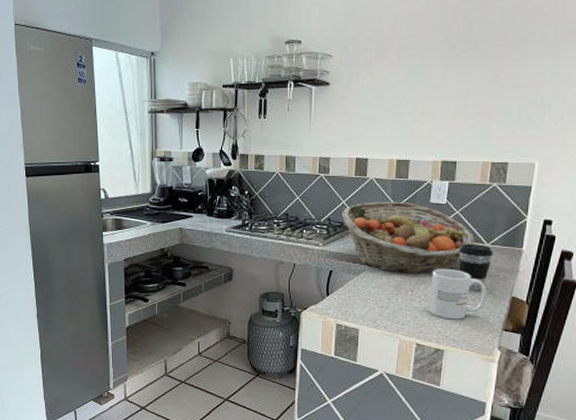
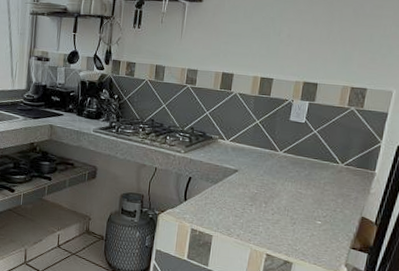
fruit basket: present [341,202,475,274] -> none [204,115,330,188]
mug: present [429,269,487,320] -> none [281,184,338,235]
coffee cup: present [458,244,494,291] -> none [312,162,347,209]

